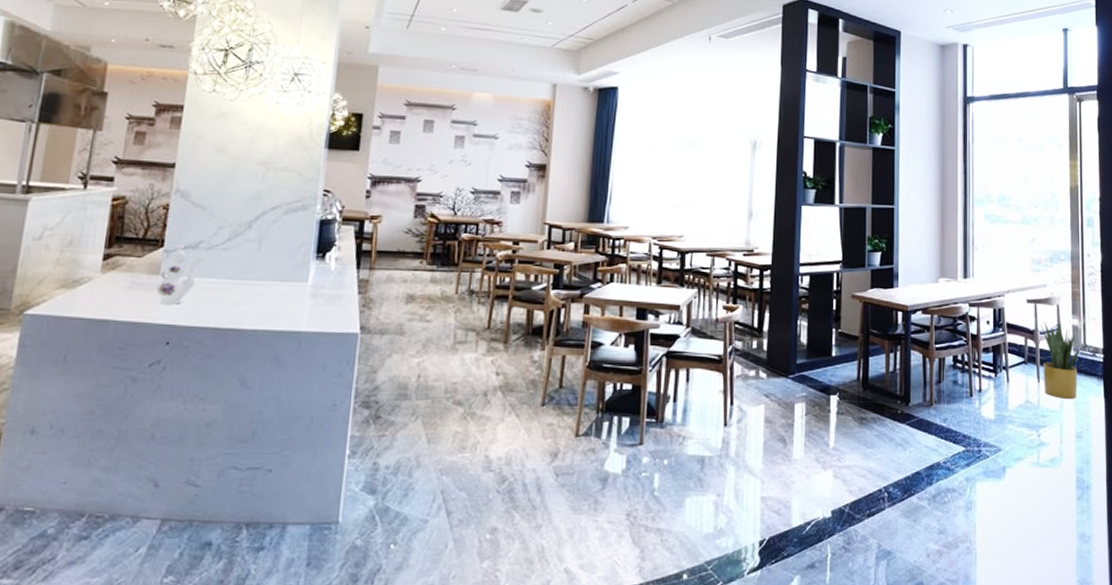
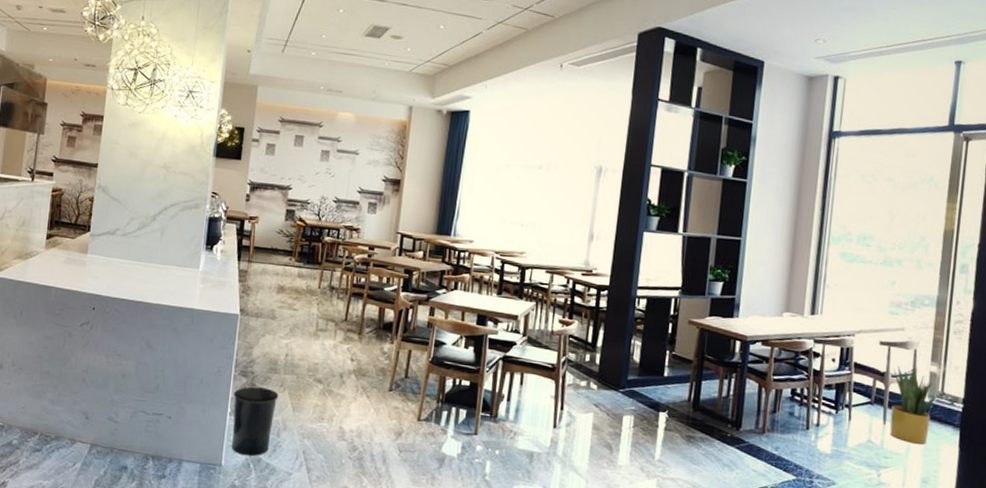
ewer: present [155,244,202,305] -> none [84,230,118,279]
waste bin: none [351,419,410,507] -> present [232,386,279,456]

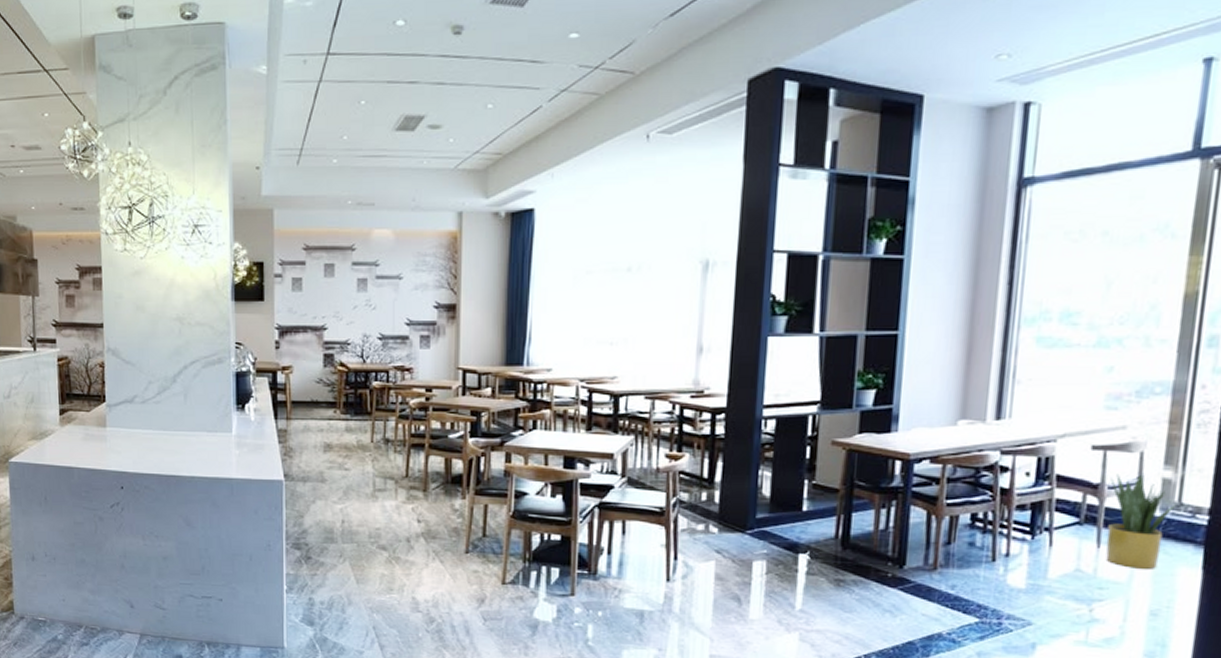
waste bin: present [232,386,279,456] -> none [288,559,339,636]

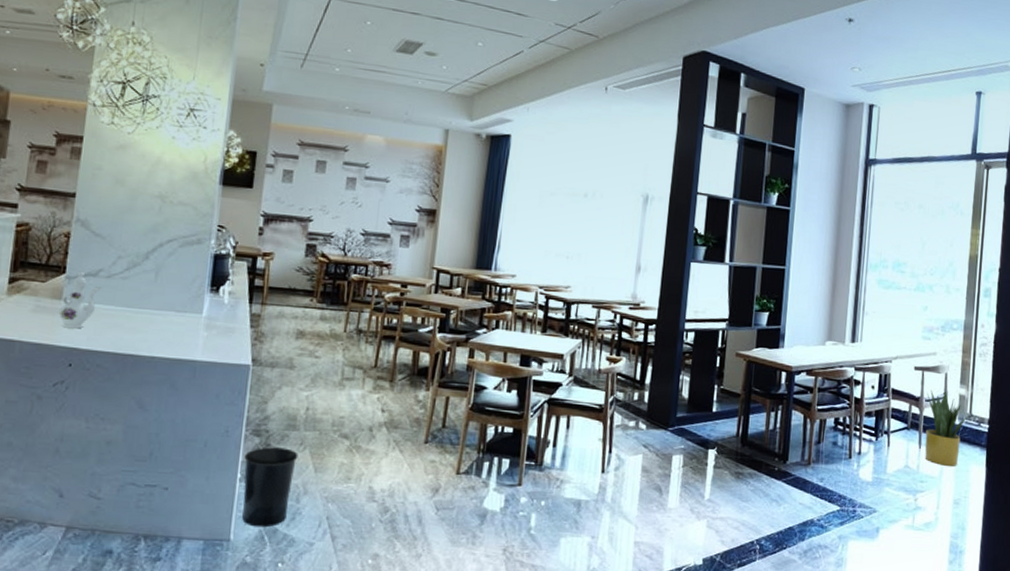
ewer: none [105,398,138,454] -> present [58,271,101,329]
waste bin: none [288,559,339,636] -> present [242,447,298,528]

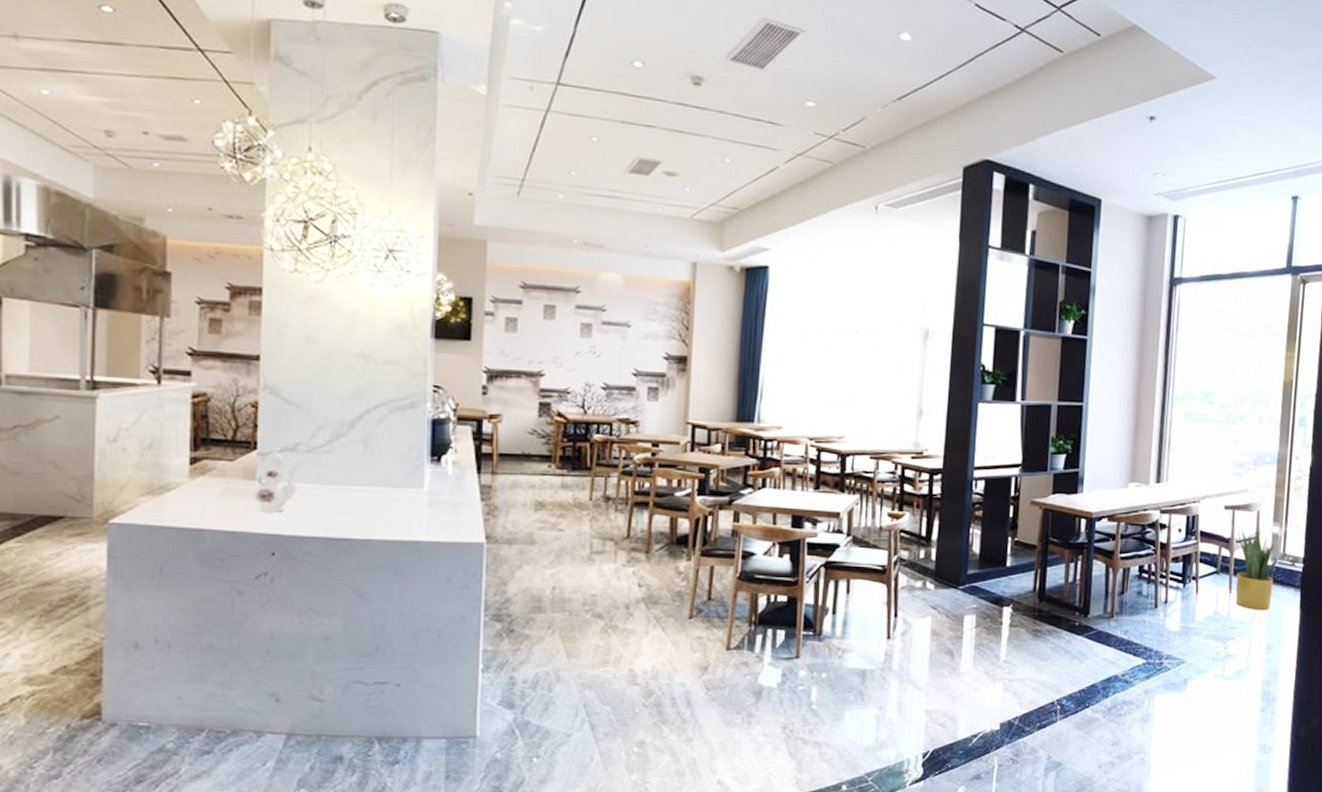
waste bin: present [242,447,298,528] -> none [485,632,547,721]

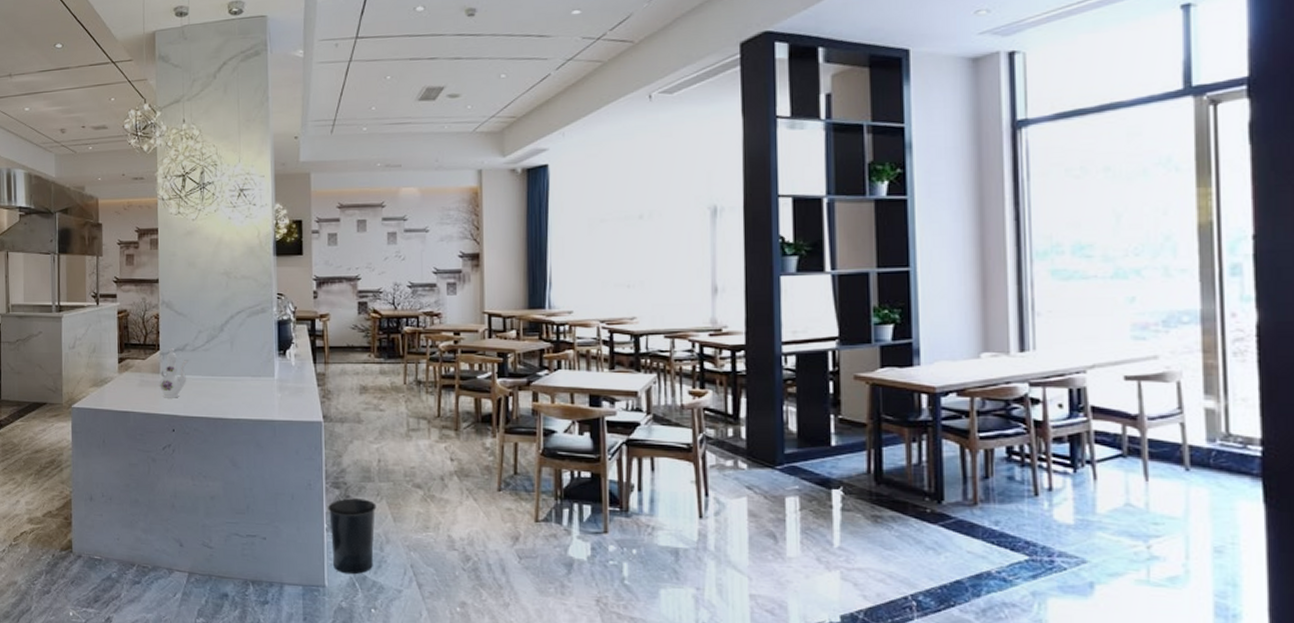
waste bin: none [485,632,547,721] -> present [328,498,377,575]
planter: present [1235,529,1282,610] -> none [1149,404,1224,503]

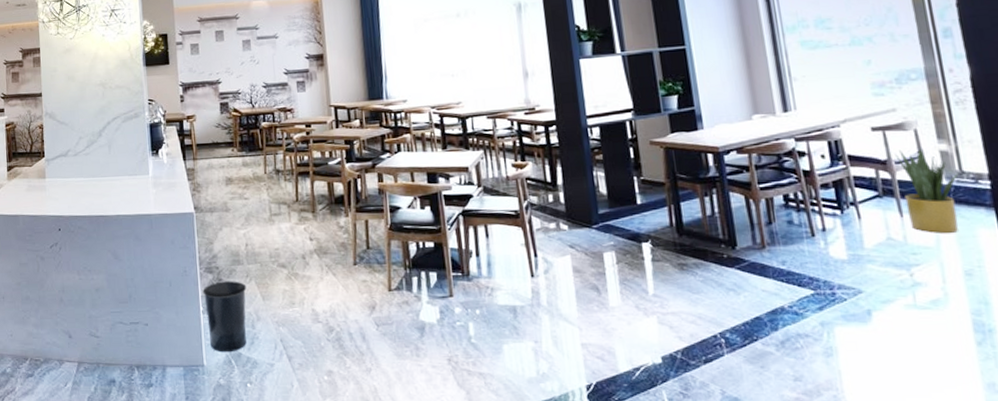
ewer: present [159,347,189,398] -> none [45,153,72,201]
planter: none [1149,404,1224,503] -> present [895,148,959,233]

